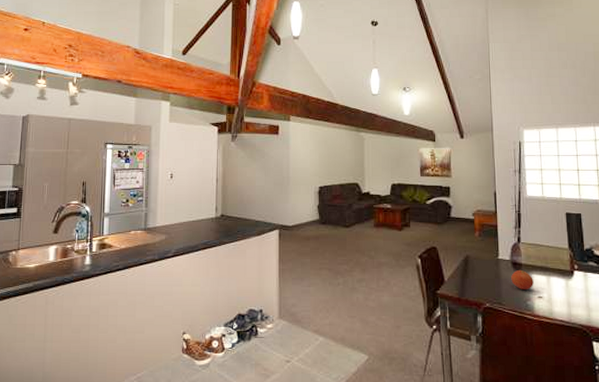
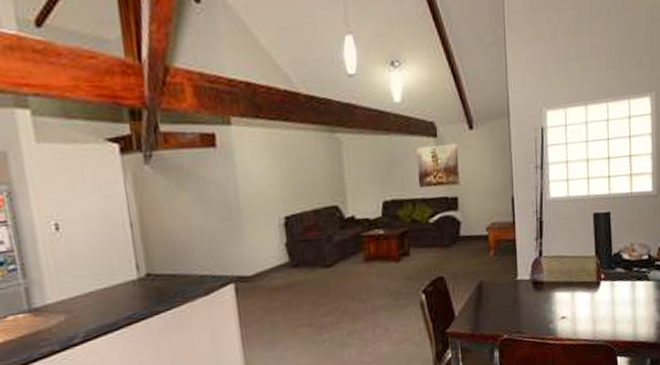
fruit: present [511,269,534,289] -> none [531,289,556,312]

